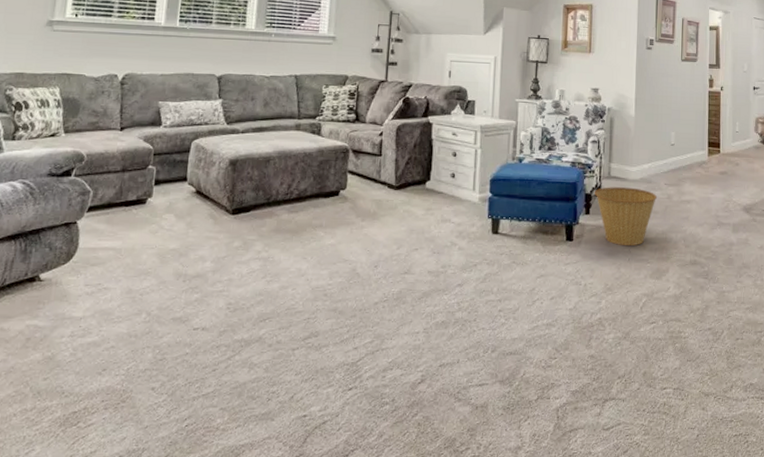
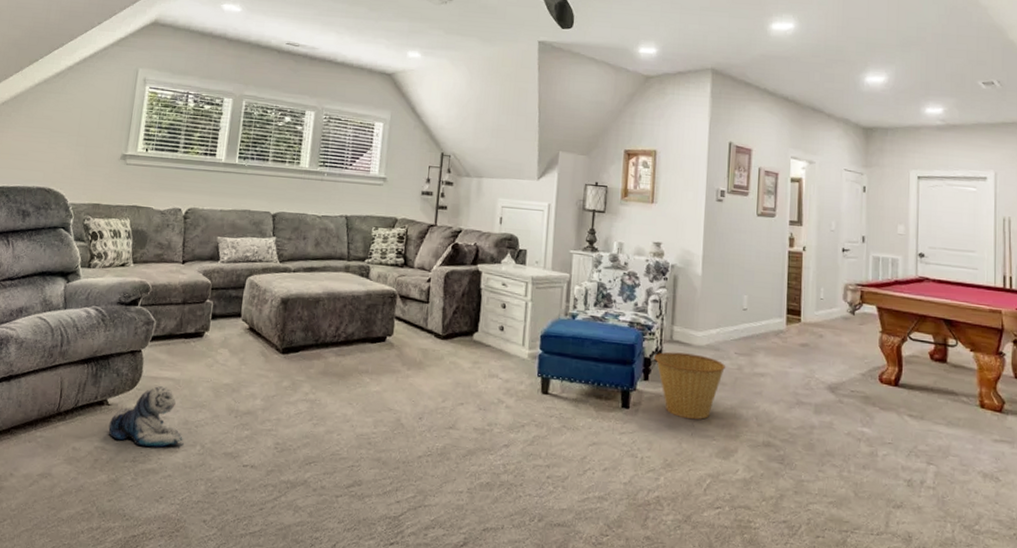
plush toy: none [41,257,127,321] -> present [108,386,183,448]

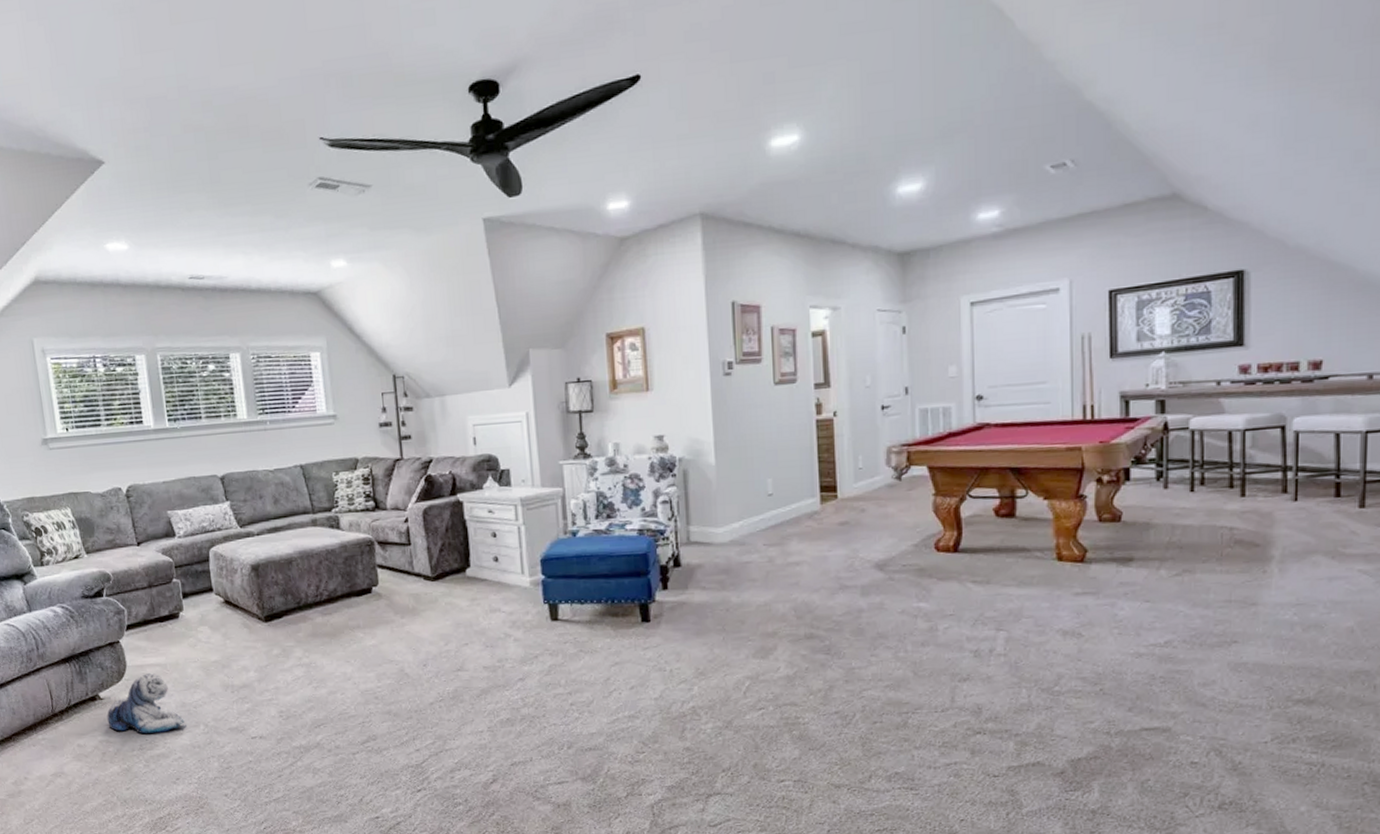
basket: present [653,352,725,420] -> none [670,553,754,623]

